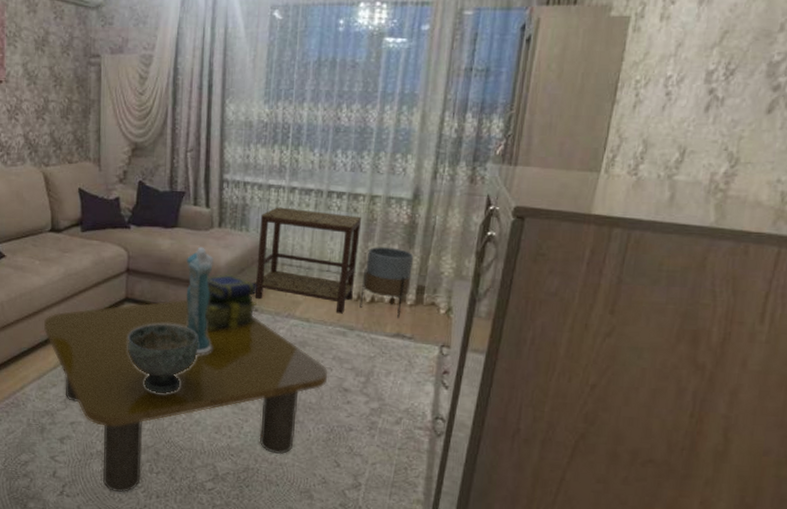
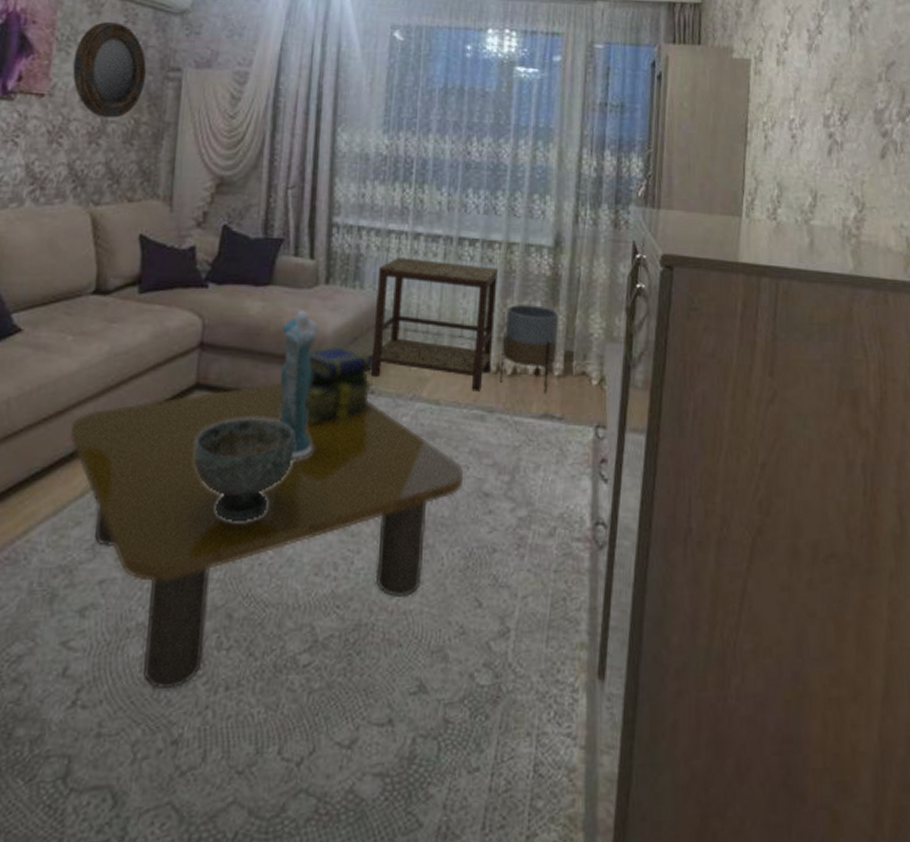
home mirror: none [20,19,74,98] -> present [72,22,147,118]

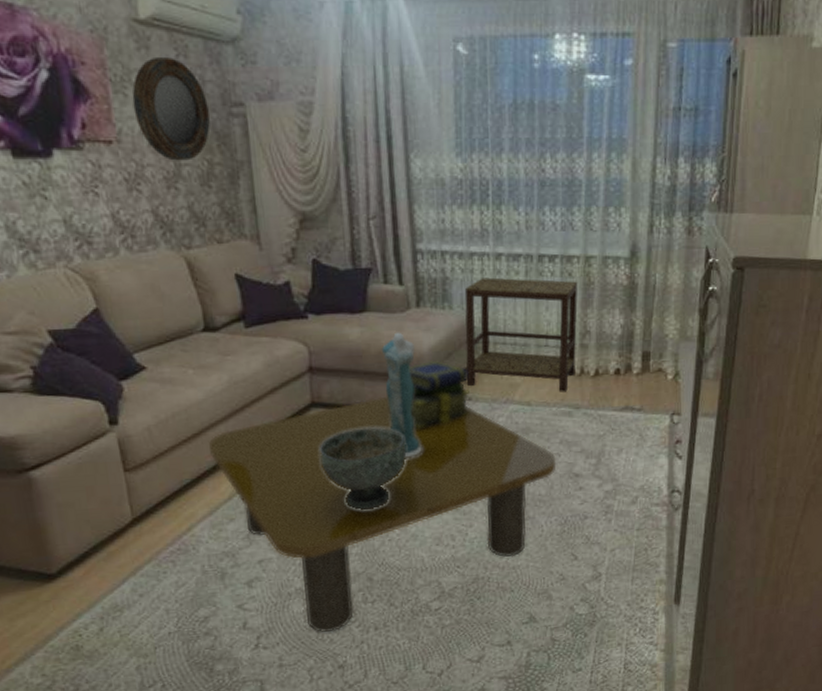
planter: present [500,305,559,394] -> none [583,313,637,390]

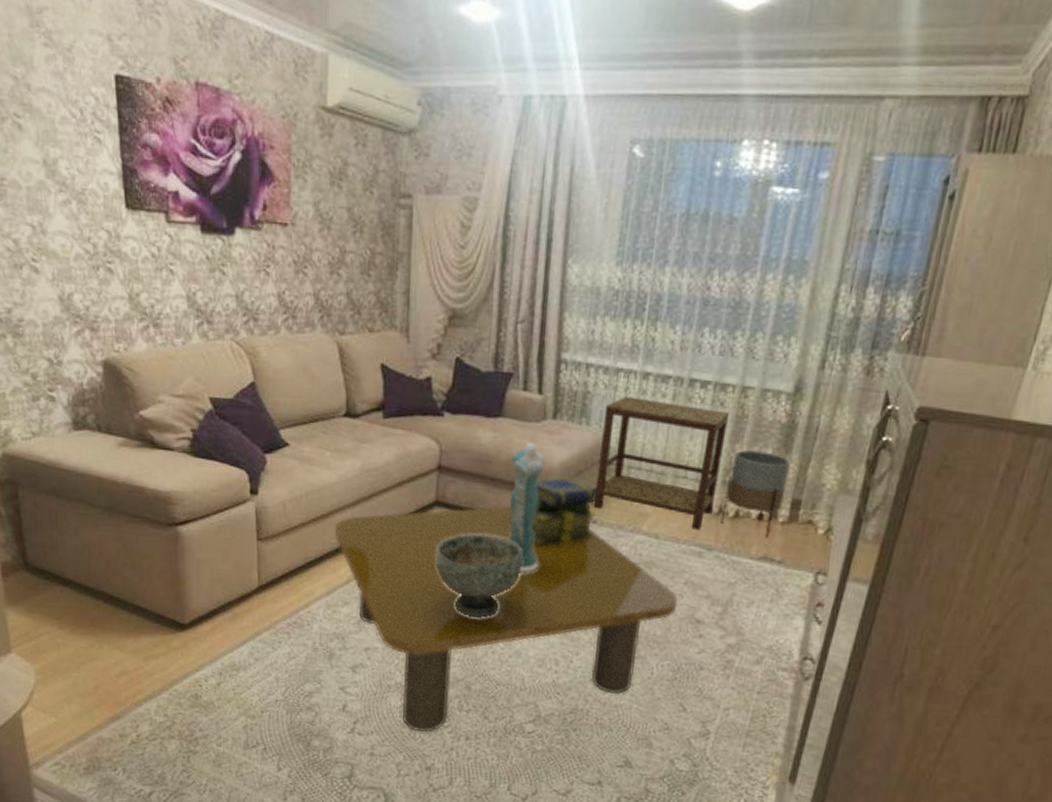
home mirror: present [132,58,211,161] -> none [310,145,379,248]
planter: none [583,313,637,390] -> present [720,450,791,538]

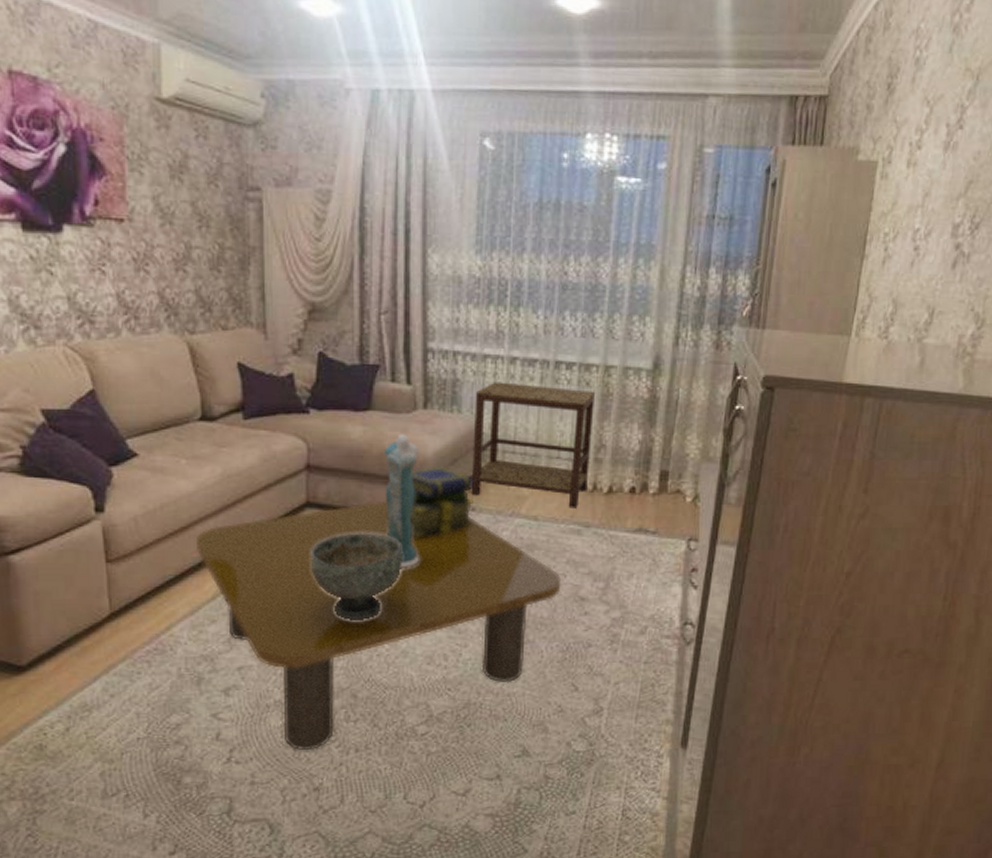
planter: present [720,450,791,538] -> none [596,427,656,510]

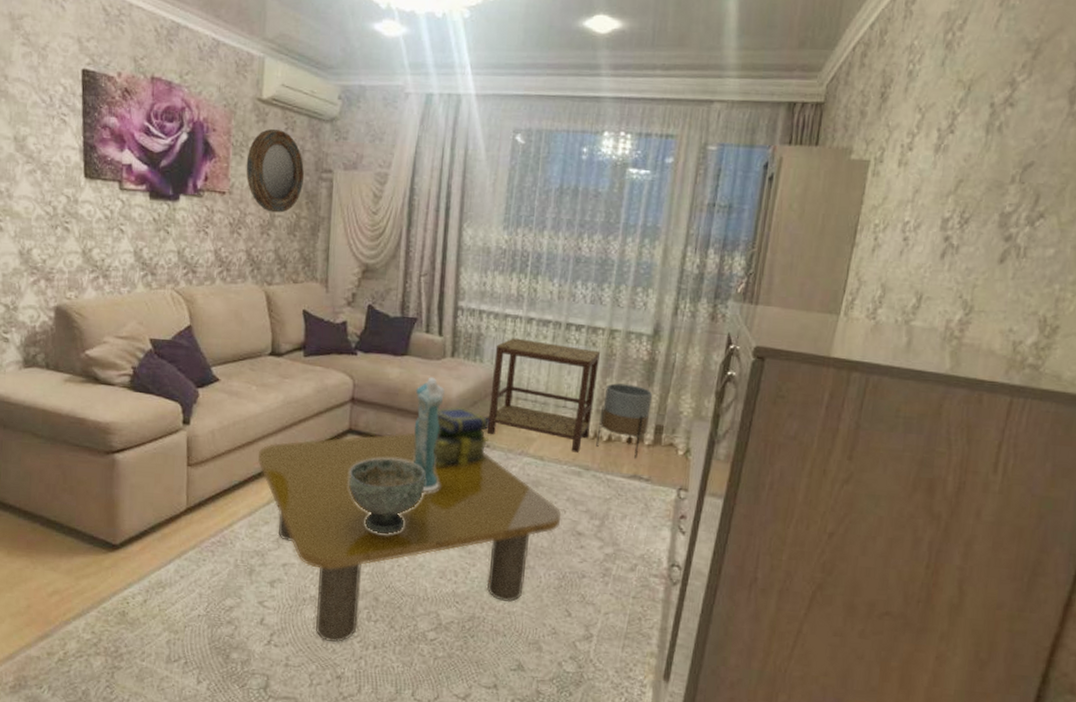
home mirror: none [148,137,226,243] -> present [246,129,305,213]
planter: none [596,427,656,510] -> present [596,383,653,459]

